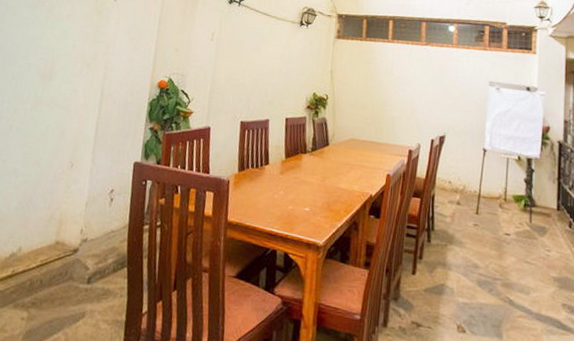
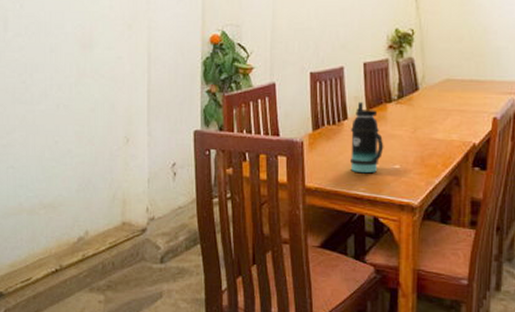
bottle: none [268,150,298,213] -> present [350,101,384,172]

